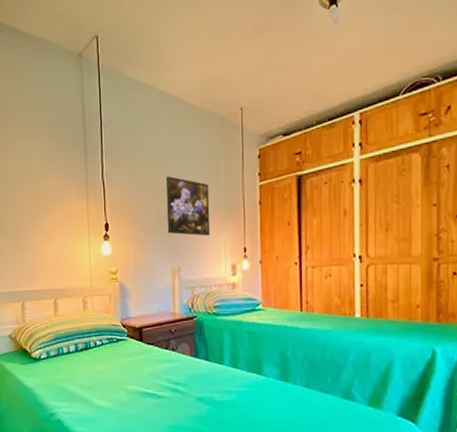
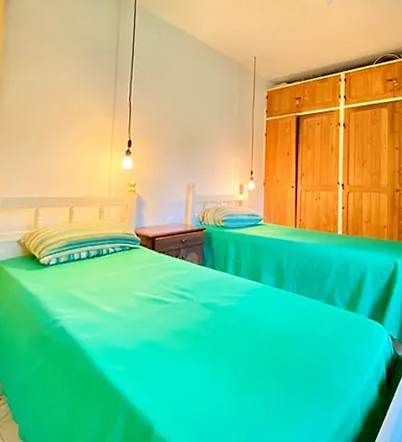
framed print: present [165,176,211,236] -> none [185,105,225,159]

